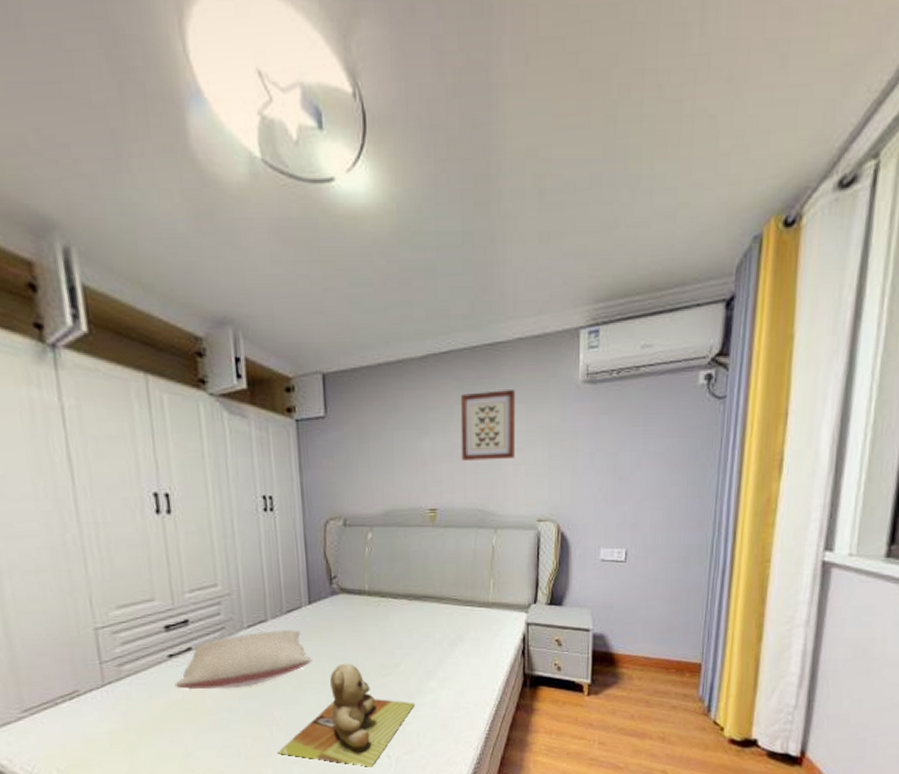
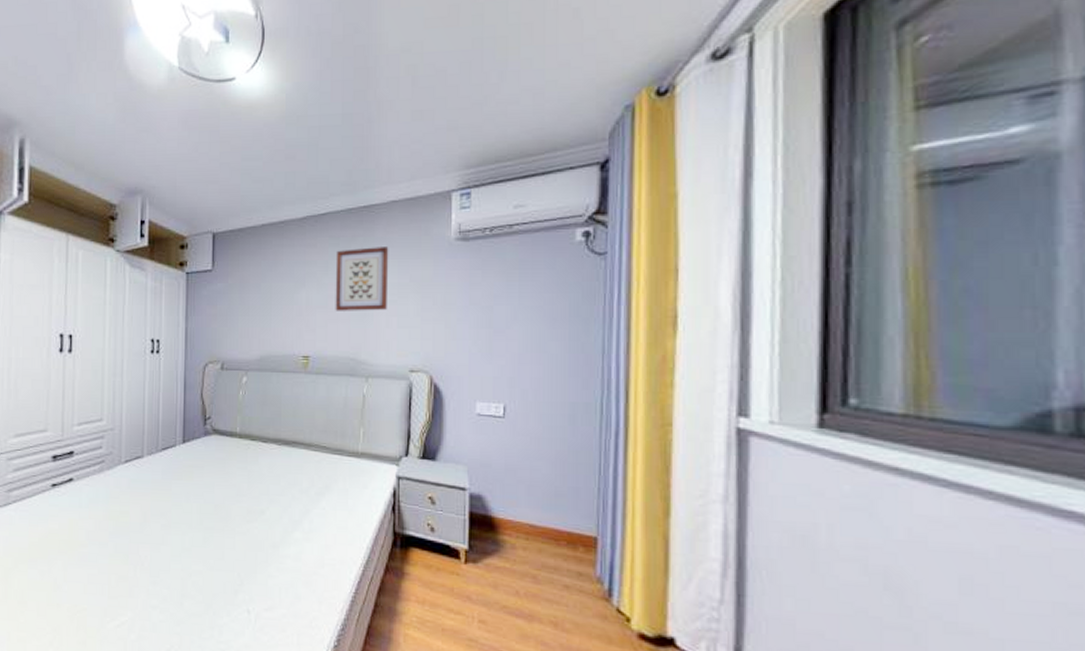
pillow: present [175,630,312,690] -> none [53,467,181,523]
teddy bear: present [277,663,415,767] -> none [139,505,278,621]

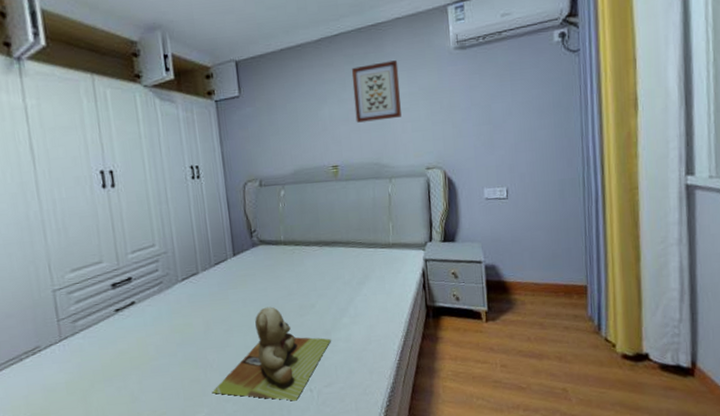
teddy bear: none [139,505,278,621] -> present [212,306,331,401]

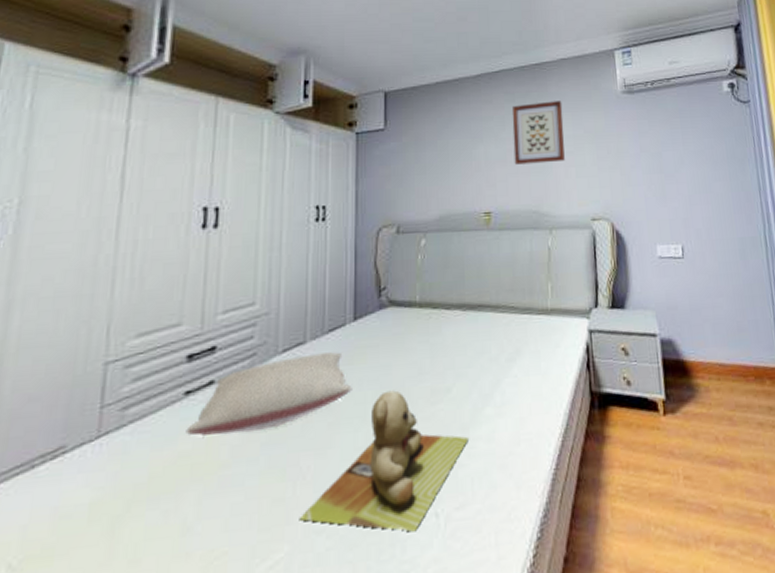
pillow: none [121,279,239,340] -> present [186,352,352,437]

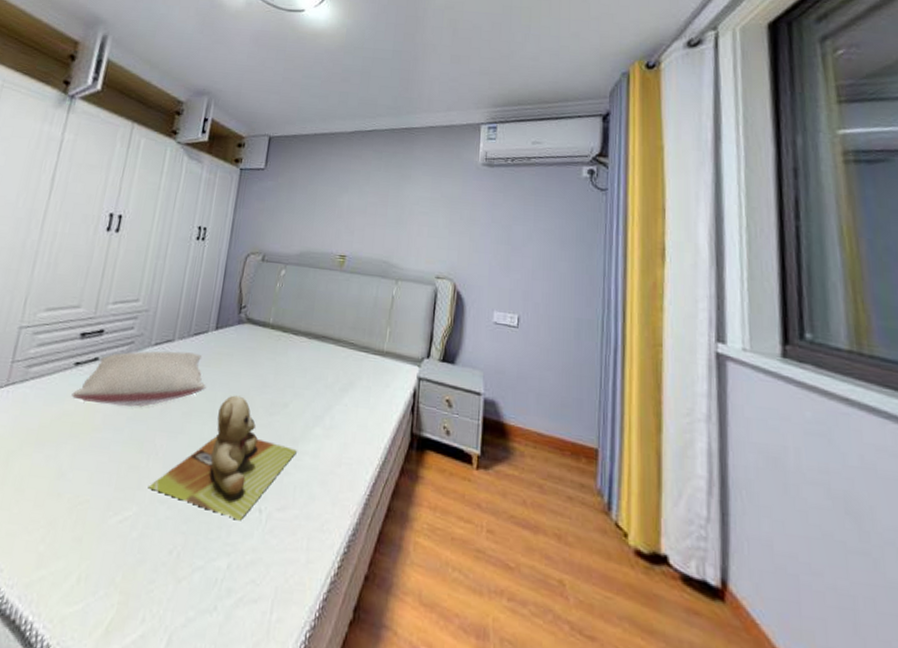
wall art: present [511,101,565,165] -> none [373,163,425,220]

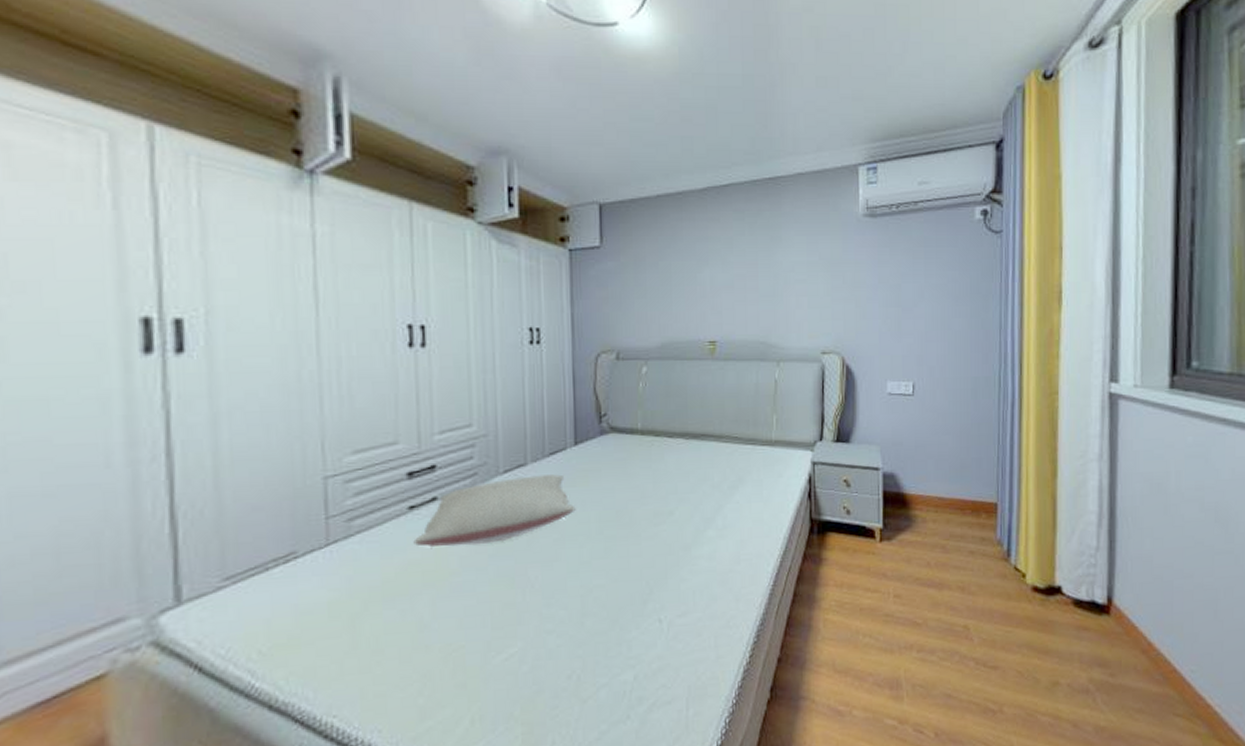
teddy bear: present [148,395,297,521] -> none [530,511,690,634]

